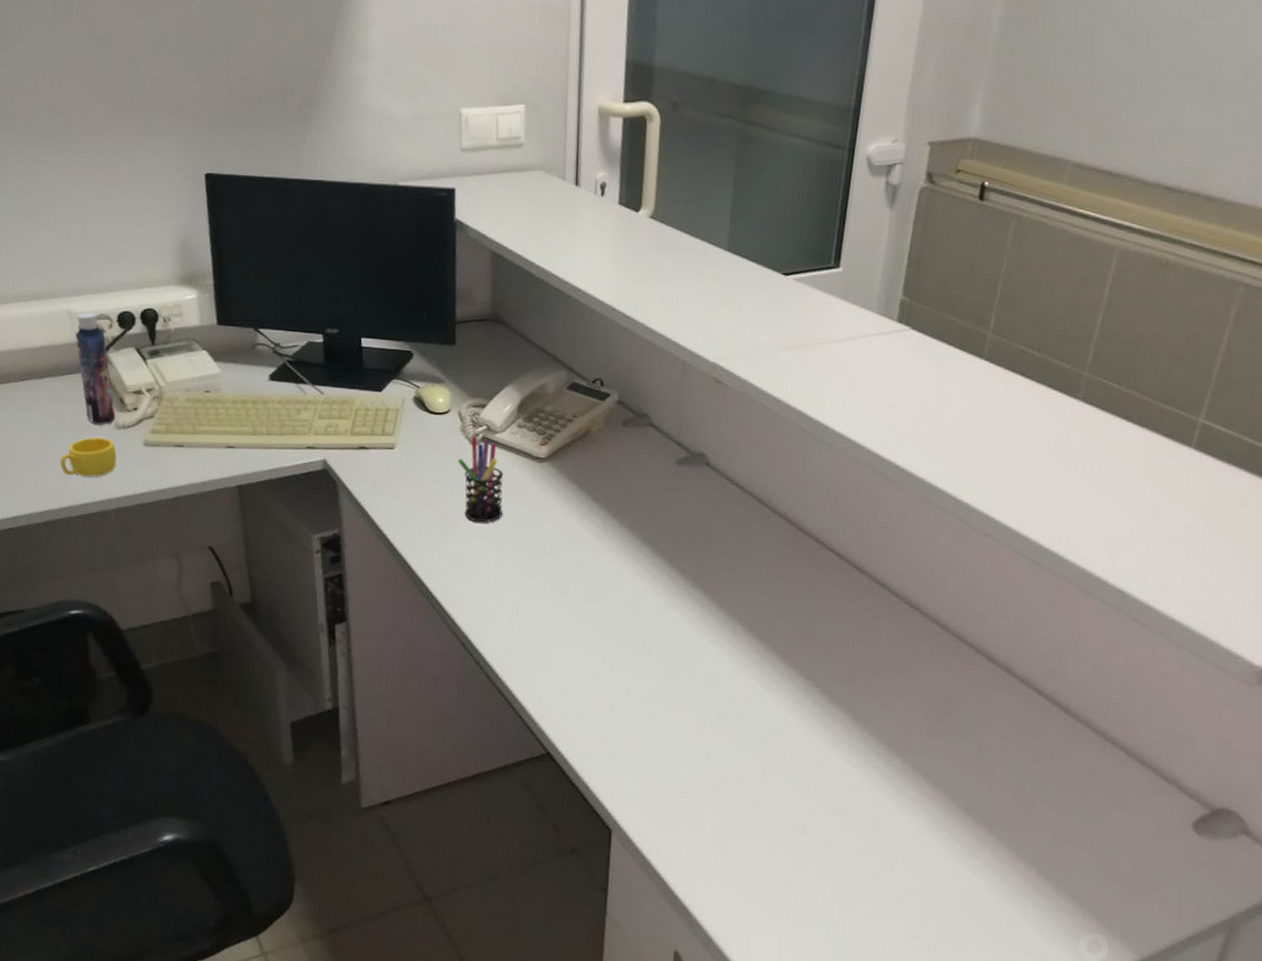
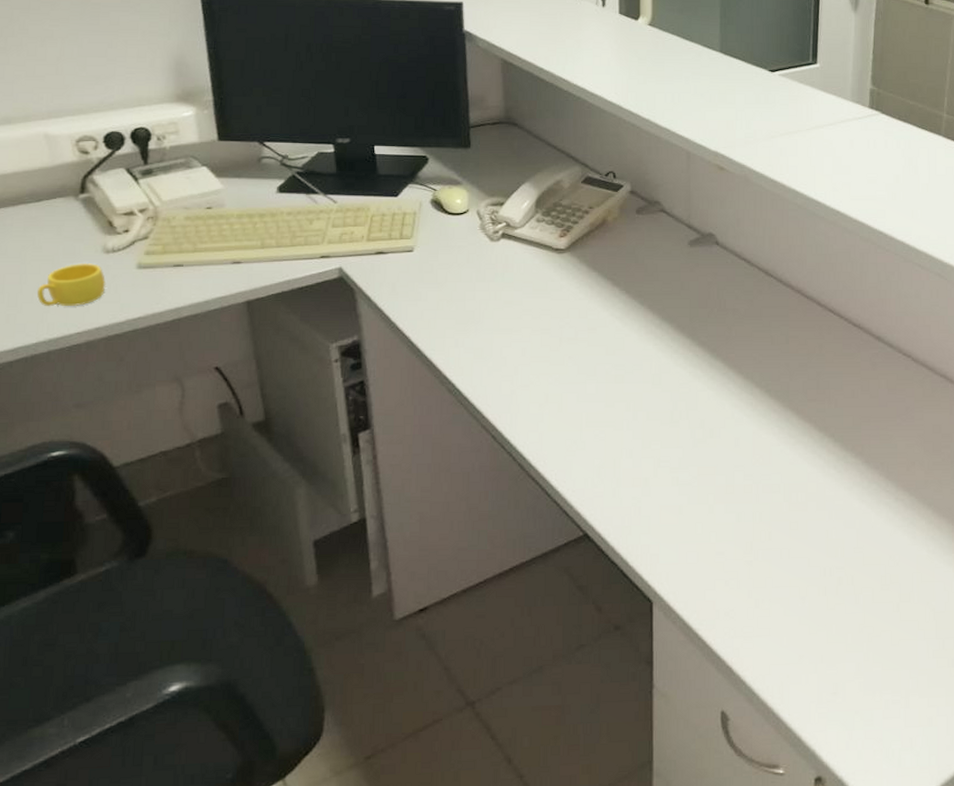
bottle: present [75,313,116,425] -> none [54,135,103,250]
pen holder: present [457,436,504,523] -> none [479,234,526,316]

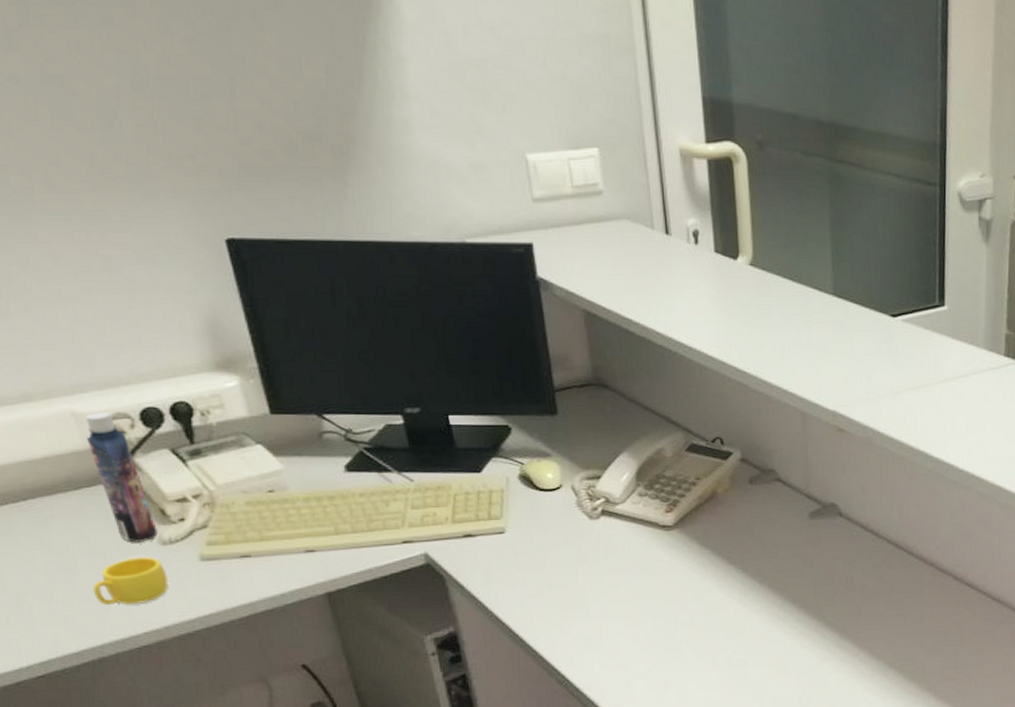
bottle: none [54,135,103,250] -> present [85,412,158,543]

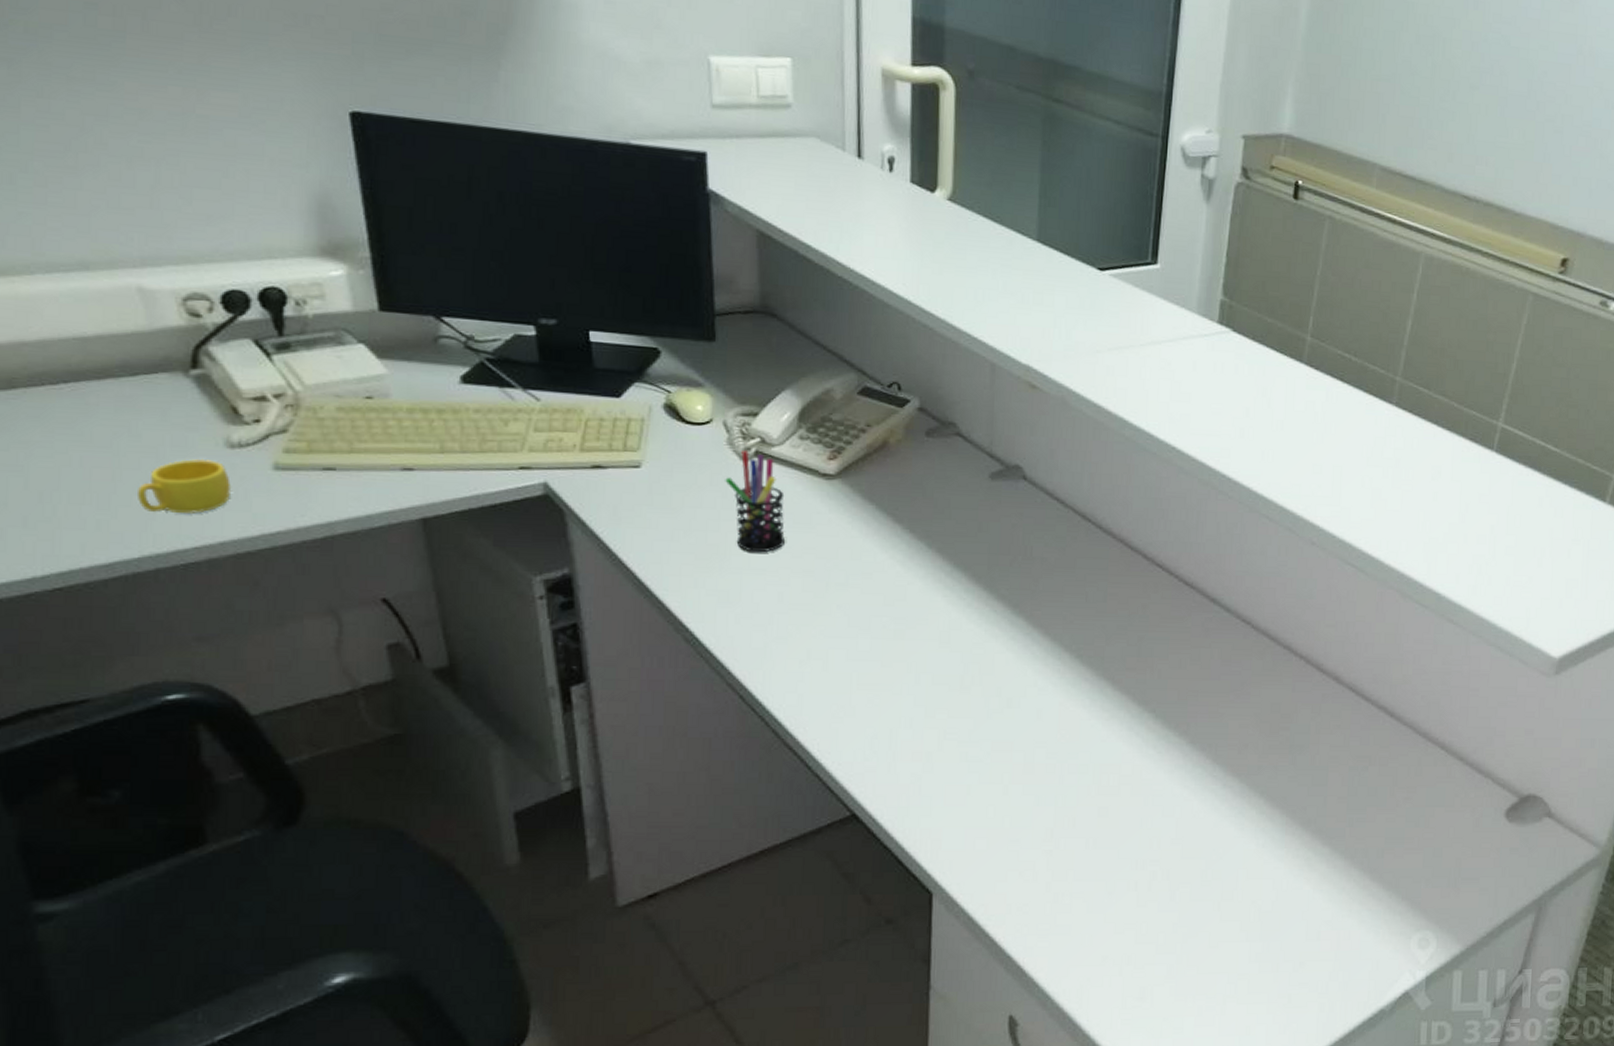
bottle: present [85,412,158,543] -> none [153,290,225,443]
pen holder: none [578,511,635,601] -> present [725,451,785,553]

